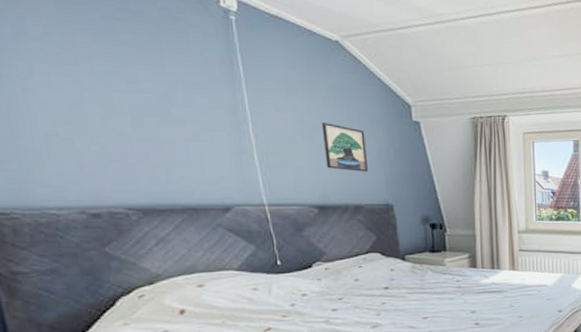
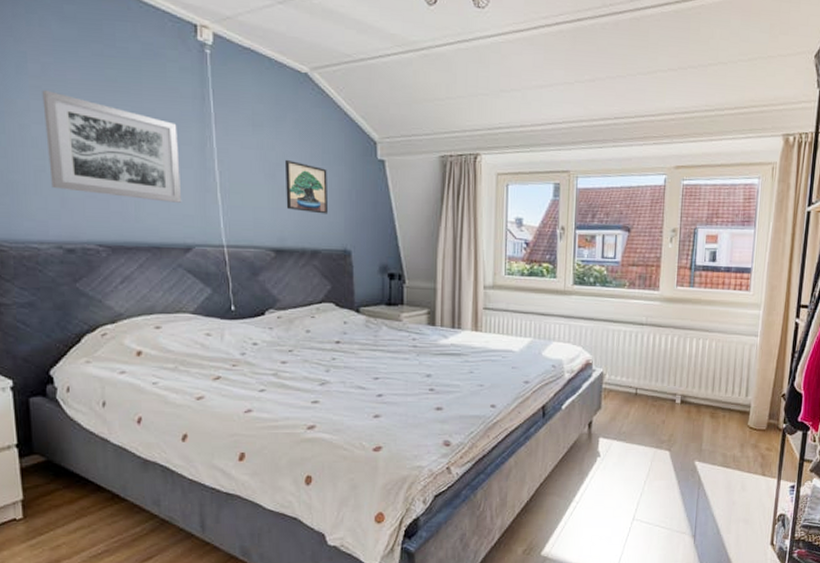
wall art: none [46,53,217,165] -> present [42,90,182,203]

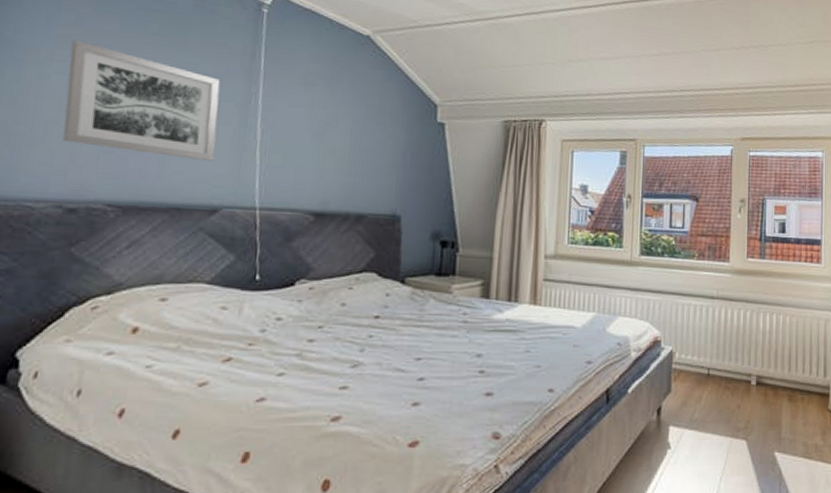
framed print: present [284,159,329,214] -> none [332,119,382,177]

